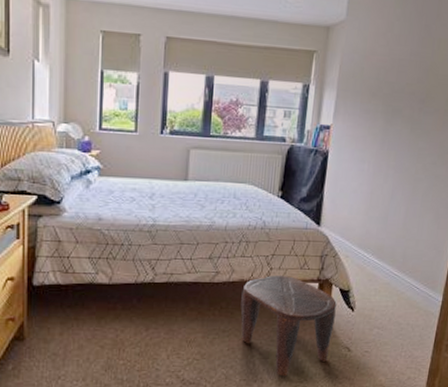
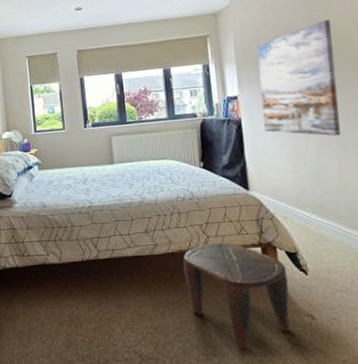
wall art: none [349,59,436,183] -> present [256,19,341,137]

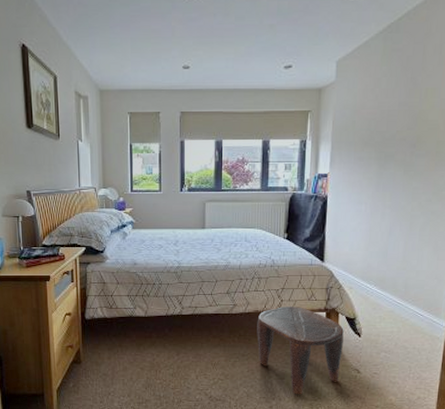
wall art: present [256,19,341,137] -> none [347,108,424,219]

